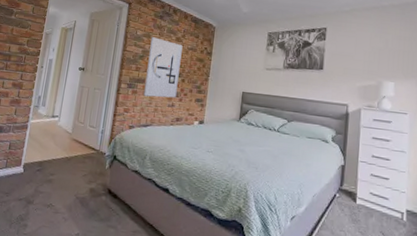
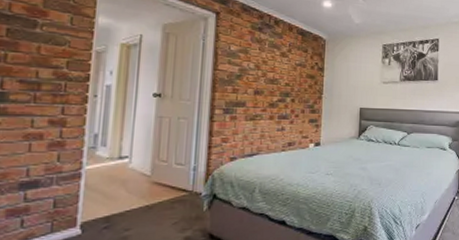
wall art: present [143,37,183,98] -> none [245,52,289,122]

